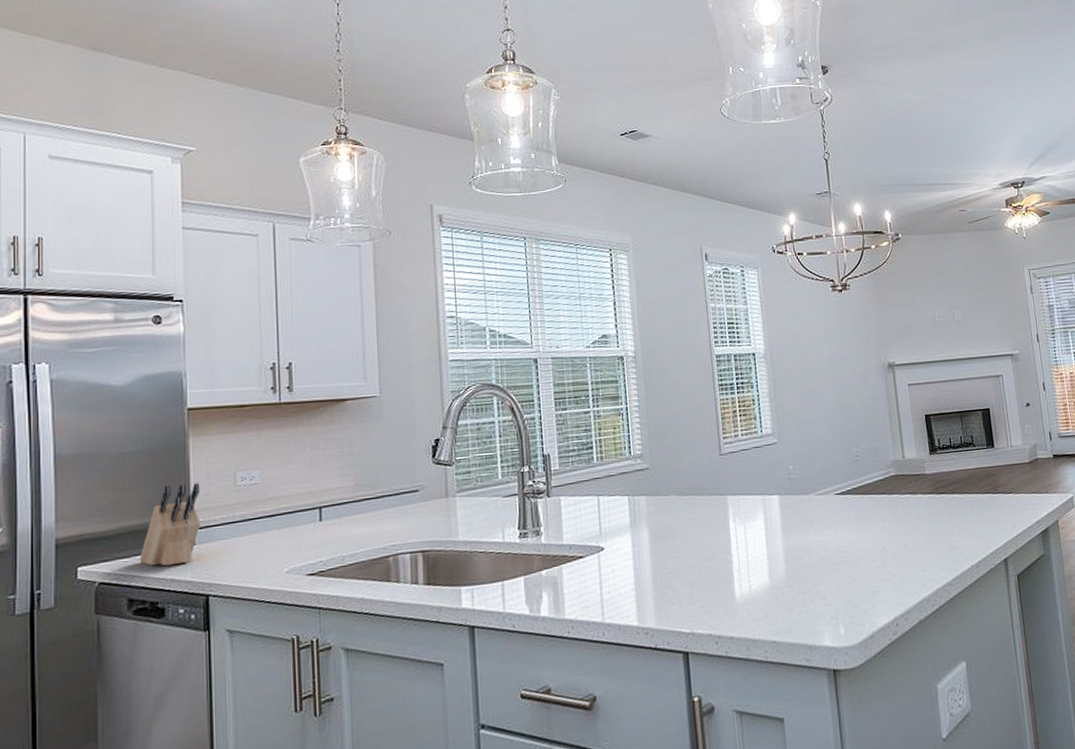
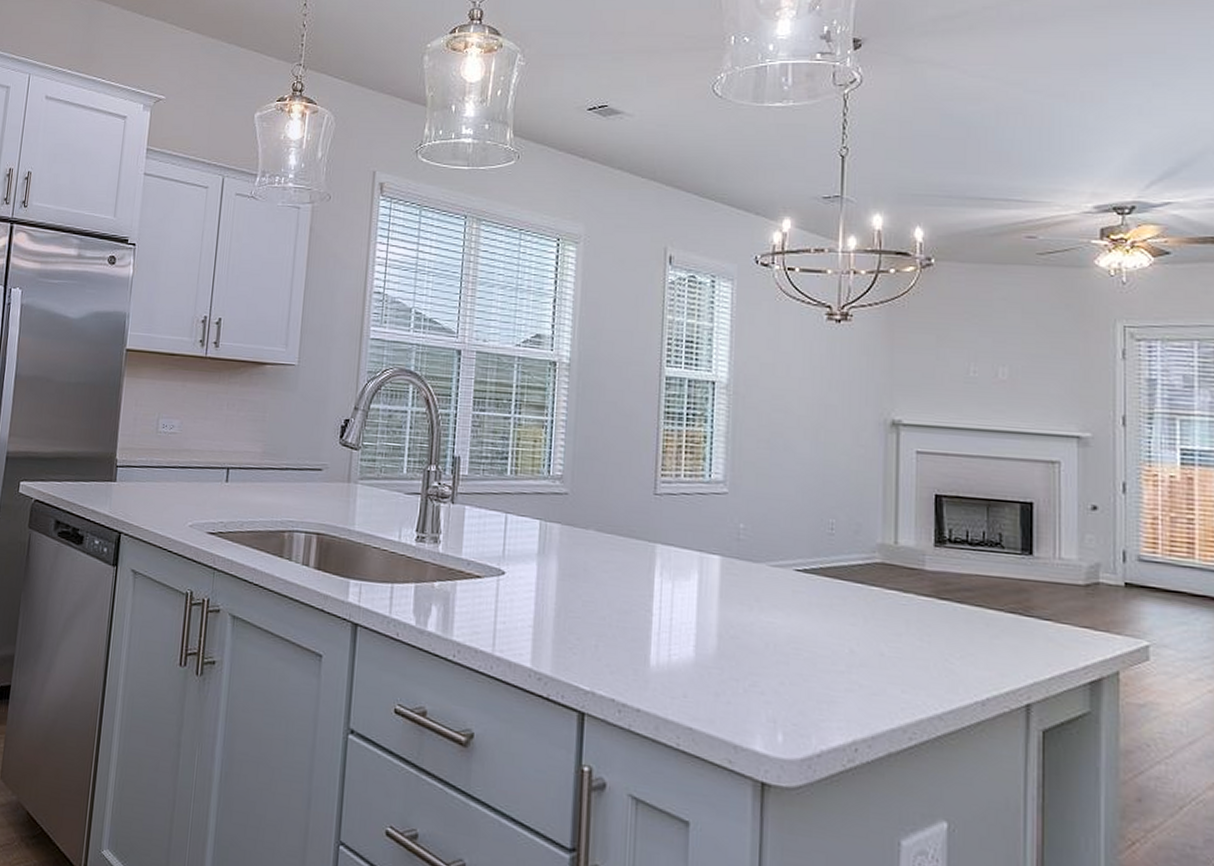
knife block: present [139,483,201,567] -> none [69,419,127,497]

